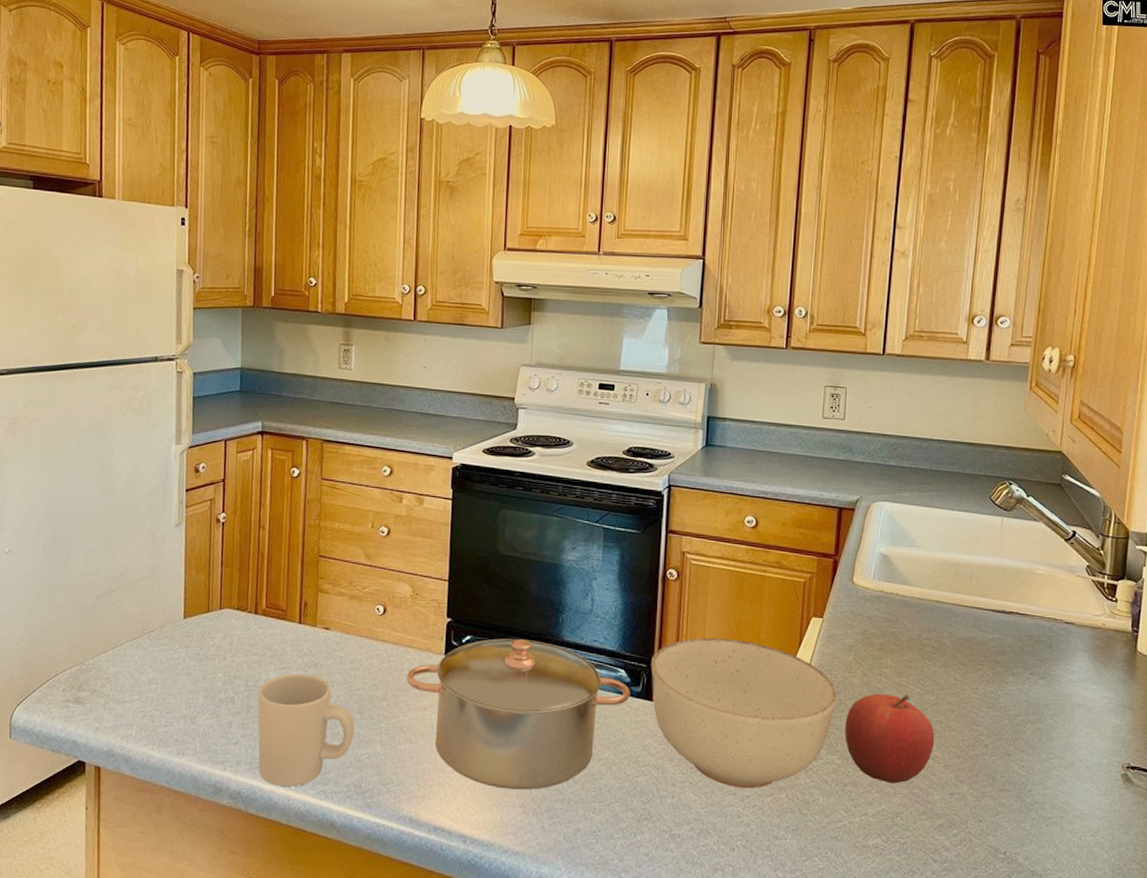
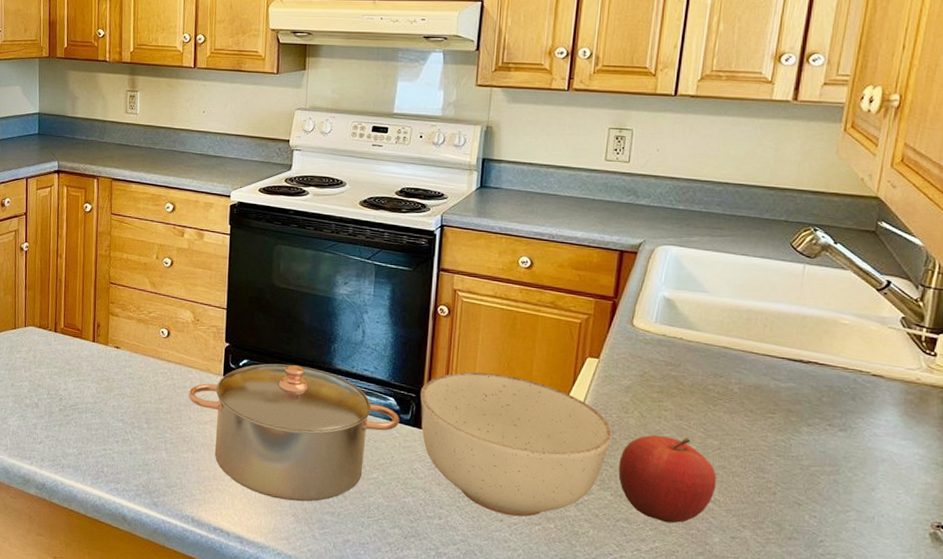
mug: present [257,674,355,787] -> none [58,385,143,483]

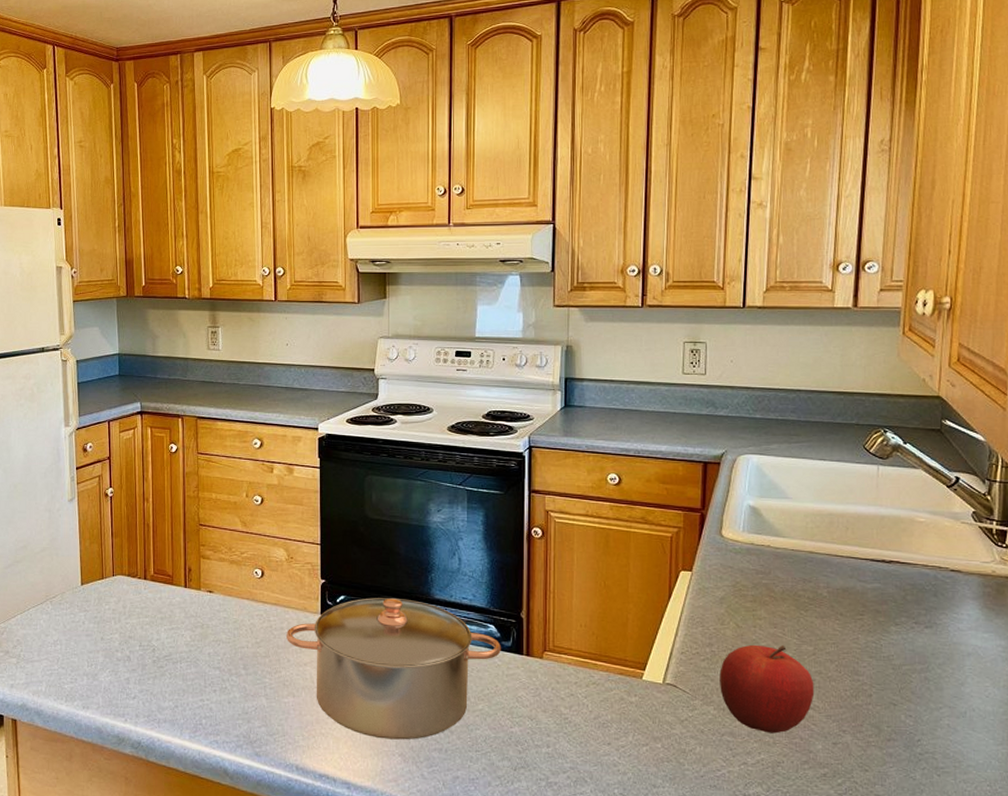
bowl: present [419,372,613,517] -> none [519,593,711,739]

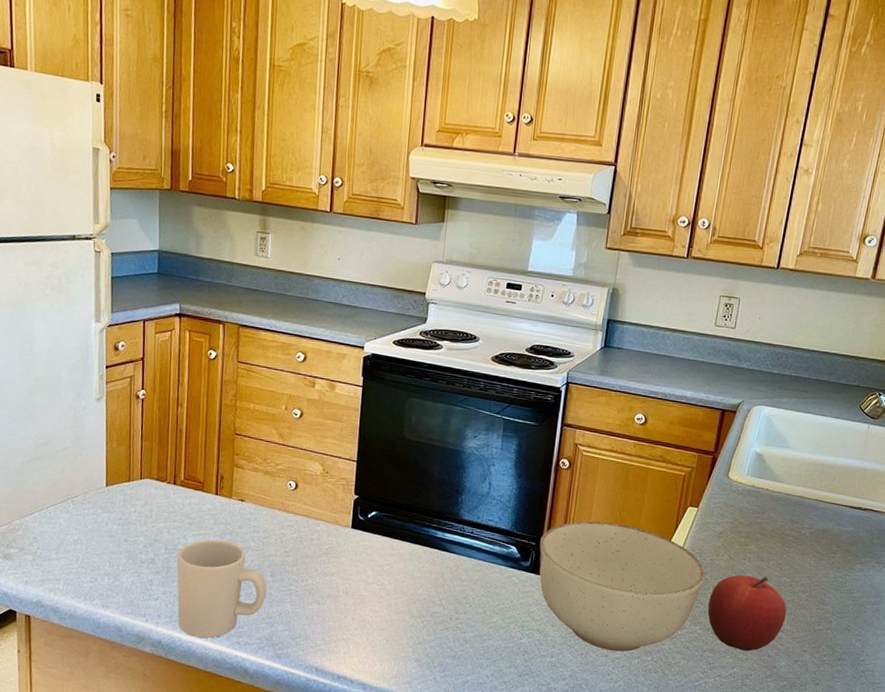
mug: none [151,634,241,737] -> present [176,539,267,638]
cooking pot: present [285,598,501,740] -> none [315,515,520,647]
bowl: none [519,593,711,739] -> present [539,521,706,652]

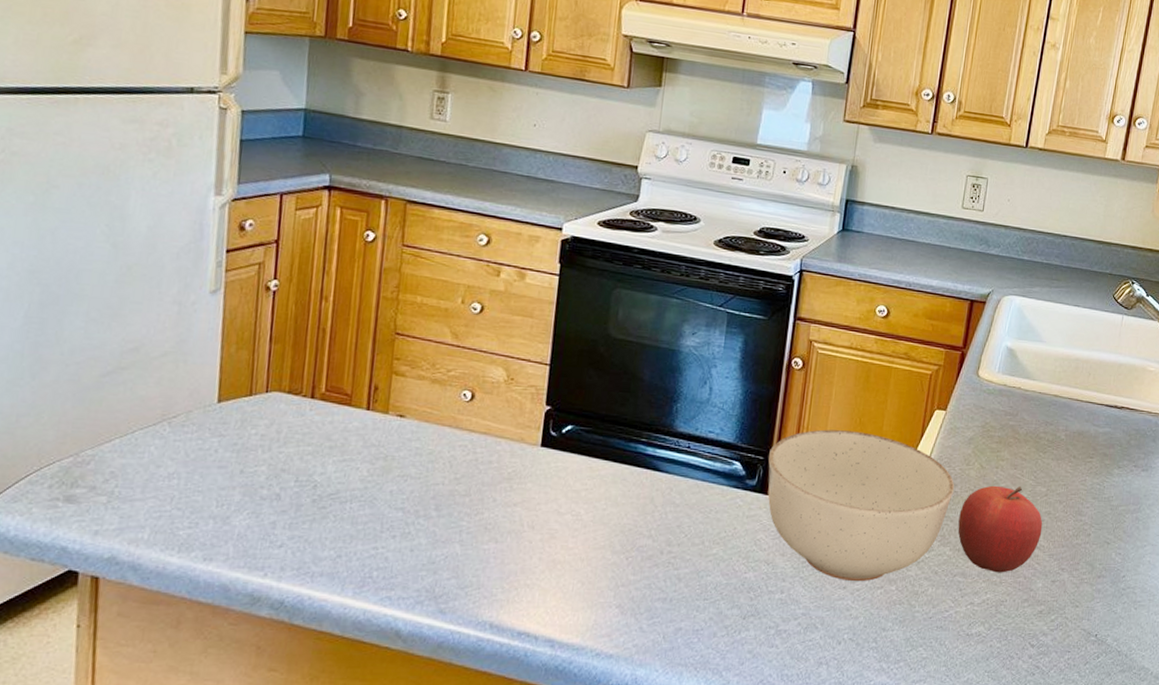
mug: present [176,539,267,638] -> none [308,467,430,593]

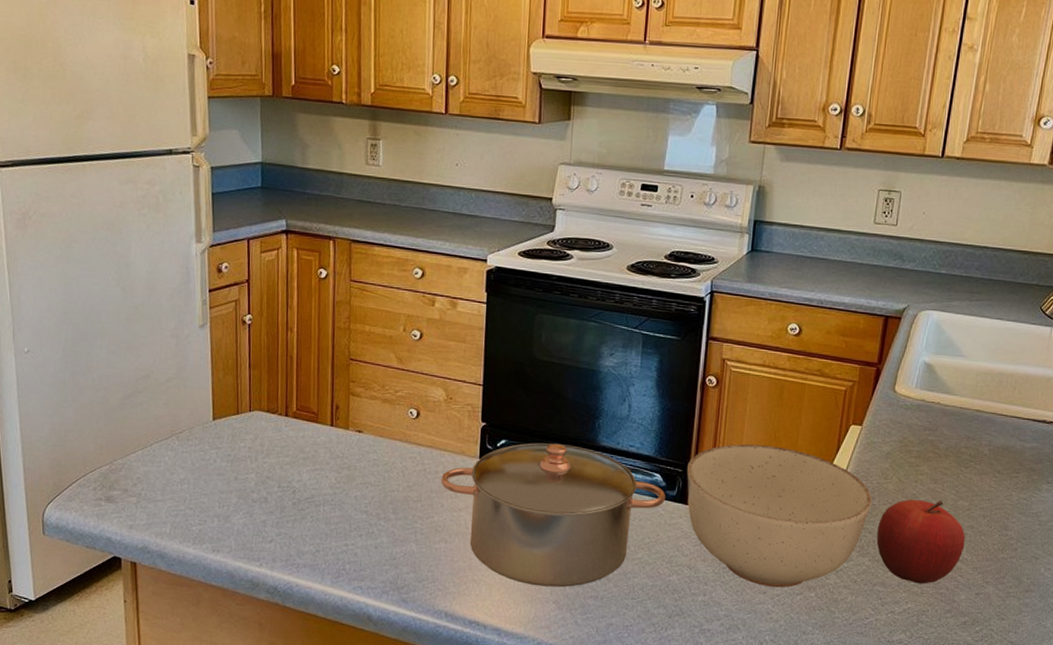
cooking pot: none [494,428,745,590] -> present [440,443,666,588]

